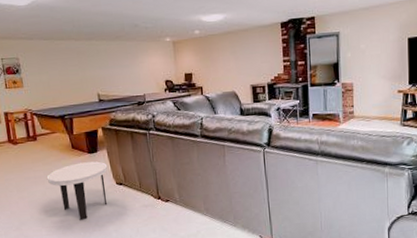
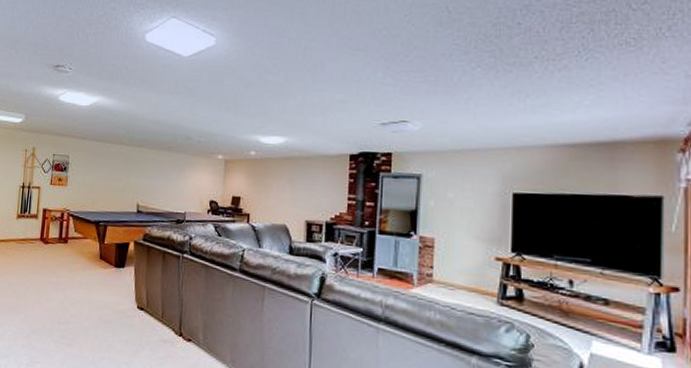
side table: present [46,161,108,220] -> none [68,275,132,342]

